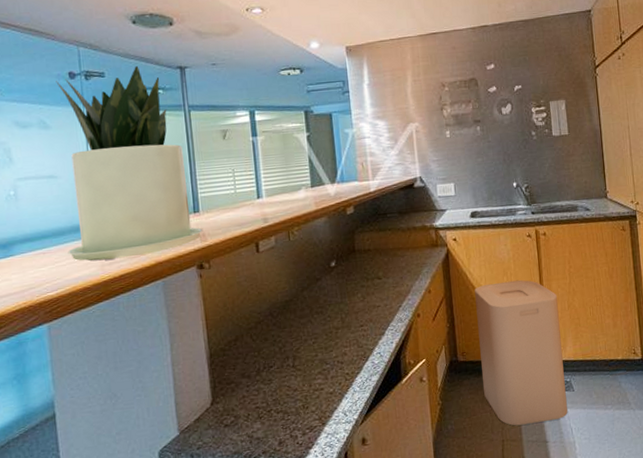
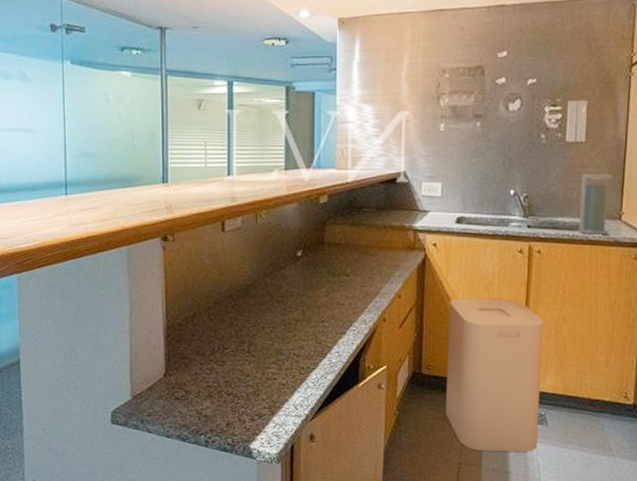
planter: present [56,66,203,261] -> none [38,23,170,220]
soap dispenser: none [570,159,599,215] -> present [578,173,612,236]

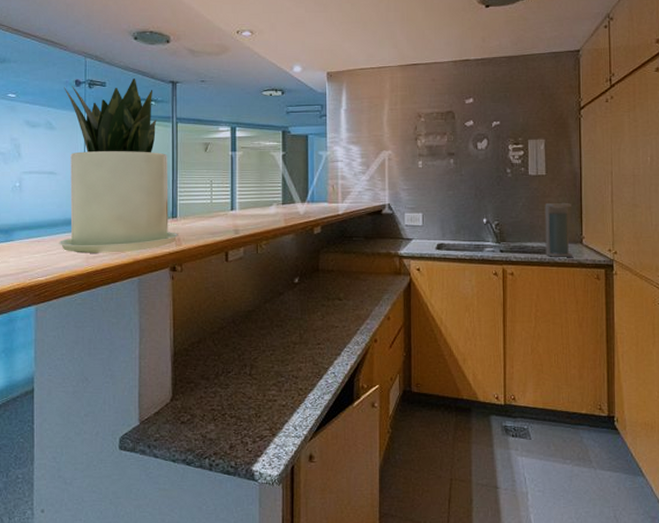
planter: none [38,23,170,220] -> present [59,79,179,253]
trash can: present [446,297,543,452] -> none [434,317,522,466]

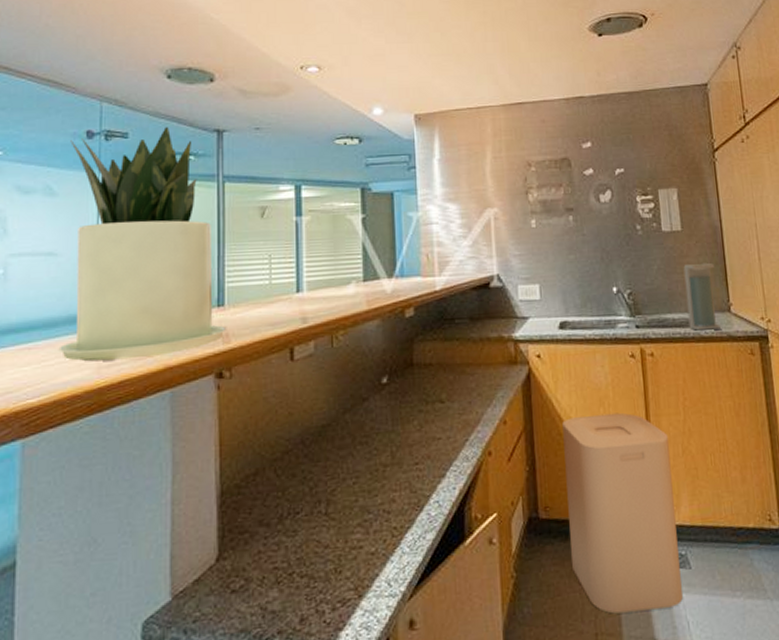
trash can: none [434,317,522,466] -> present [562,412,683,614]

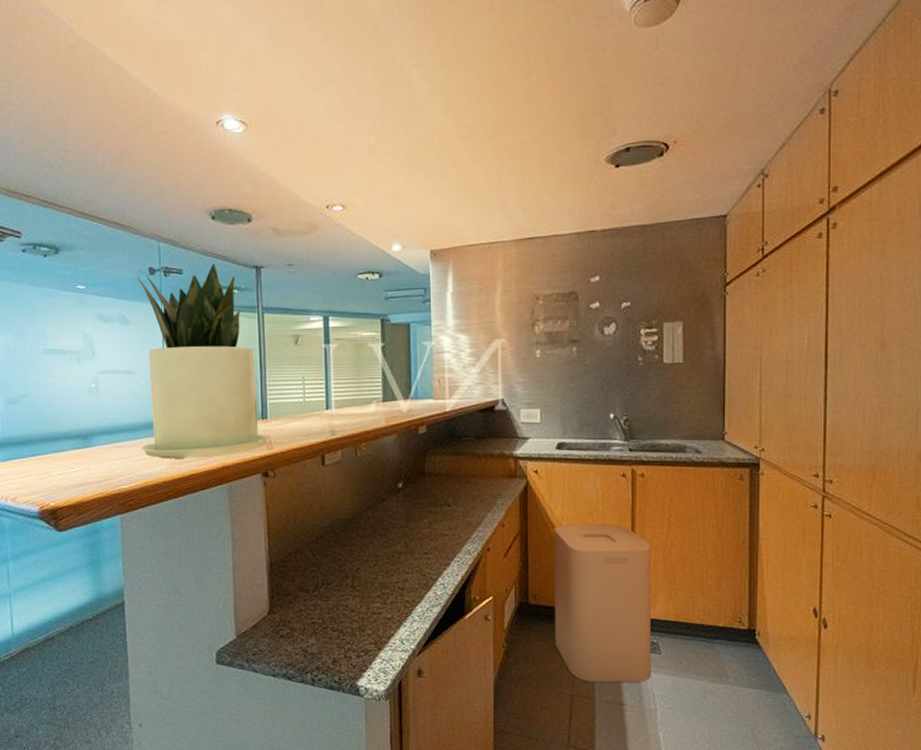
soap dispenser: present [683,262,721,332] -> none [681,393,713,457]

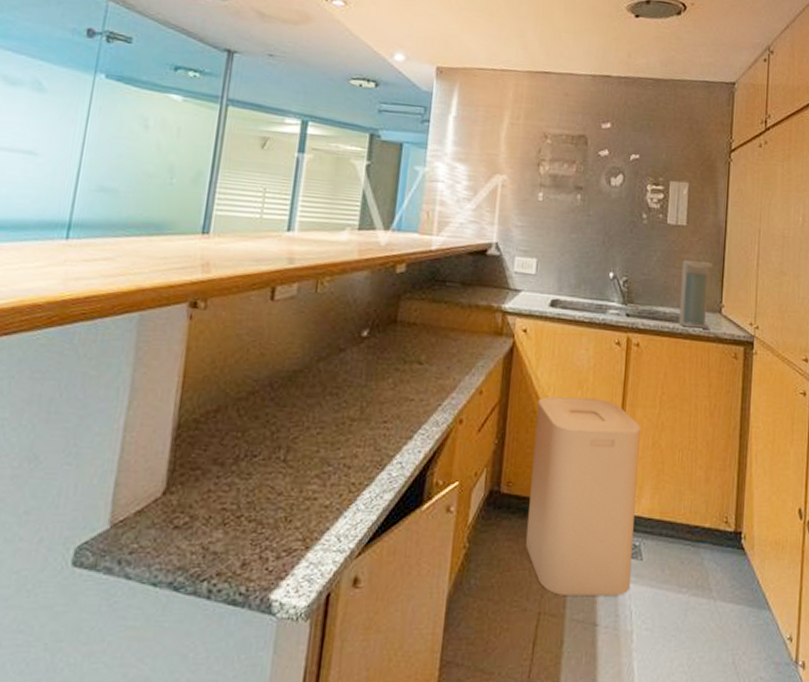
planter: present [137,264,270,459] -> none [24,36,209,276]
soap dispenser: none [681,393,713,457] -> present [678,259,713,330]

